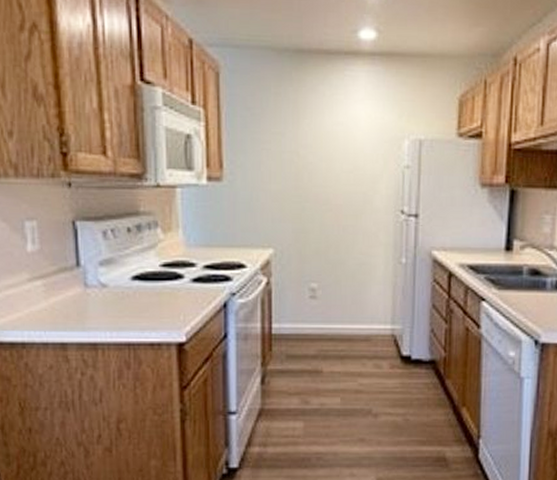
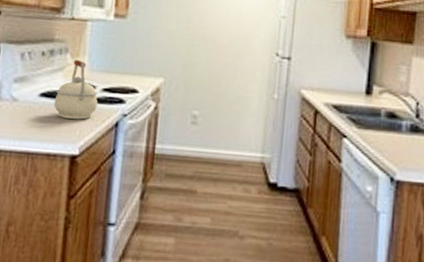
kettle: none [150,234,200,303] -> present [54,59,98,120]

